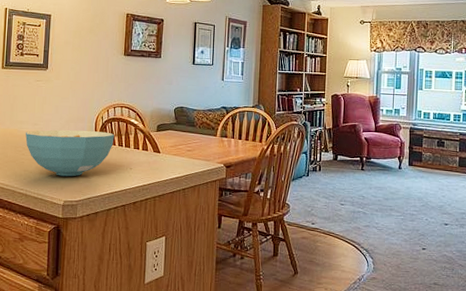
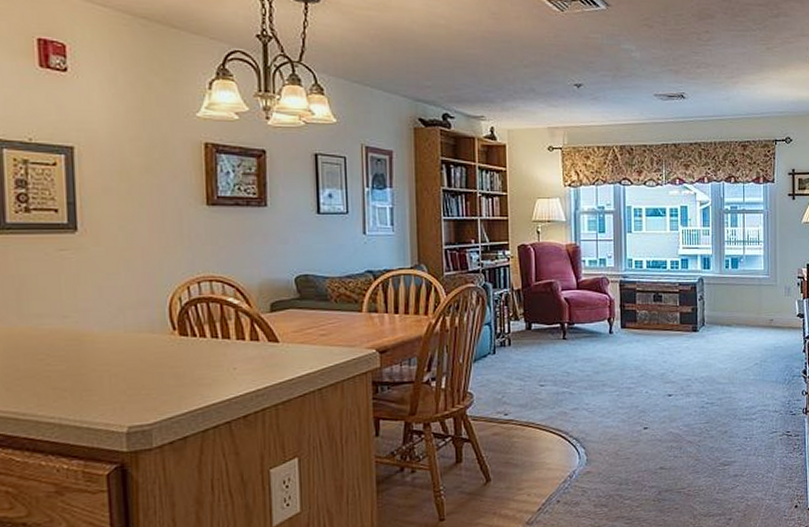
cereal bowl: present [25,130,115,177] -> none [49,319,204,391]

